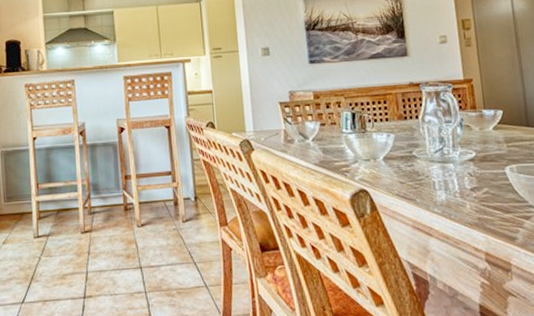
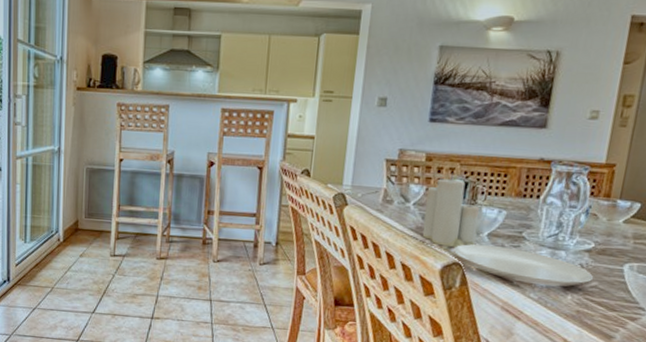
candle: none [321,106,374,176] -> present [422,173,480,248]
plate: none [356,168,484,200] -> present [453,244,594,287]

